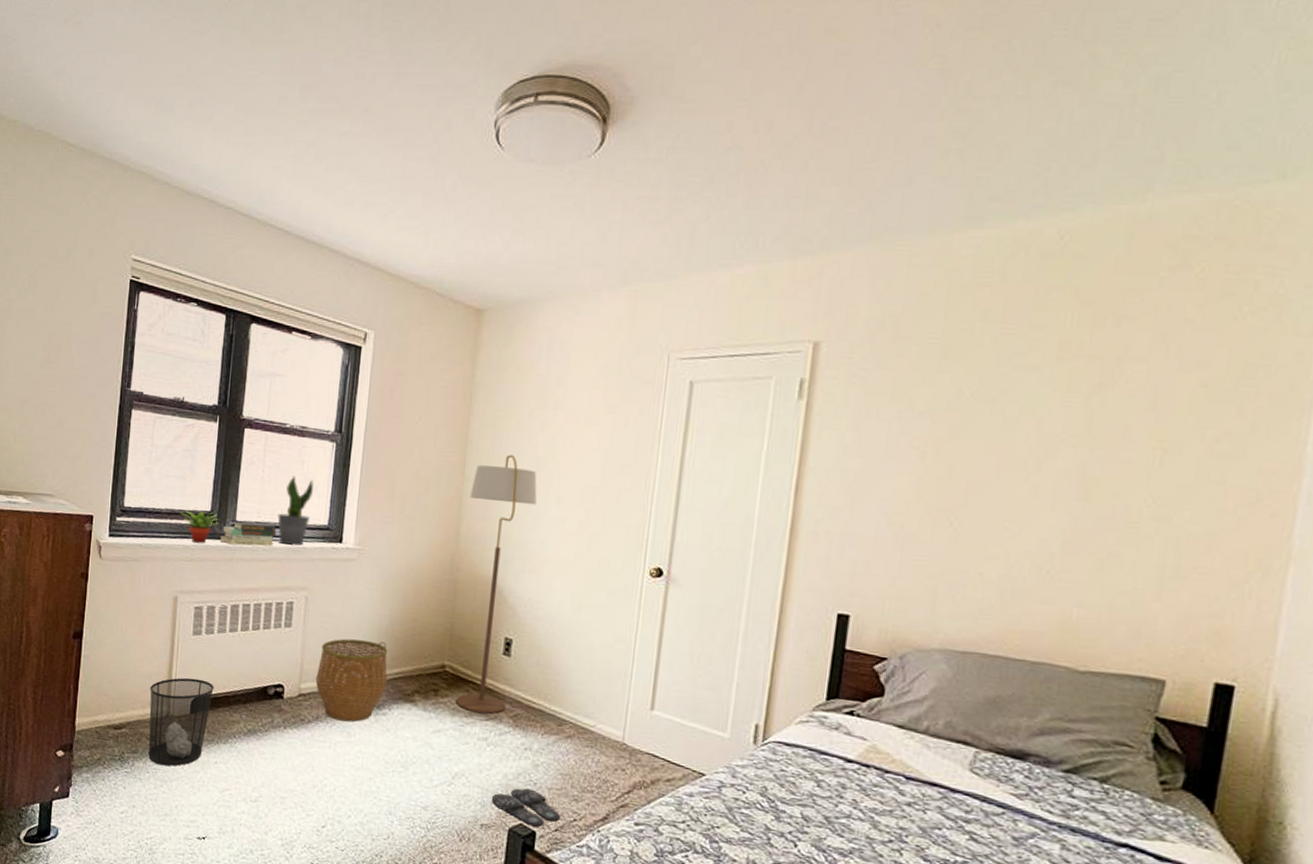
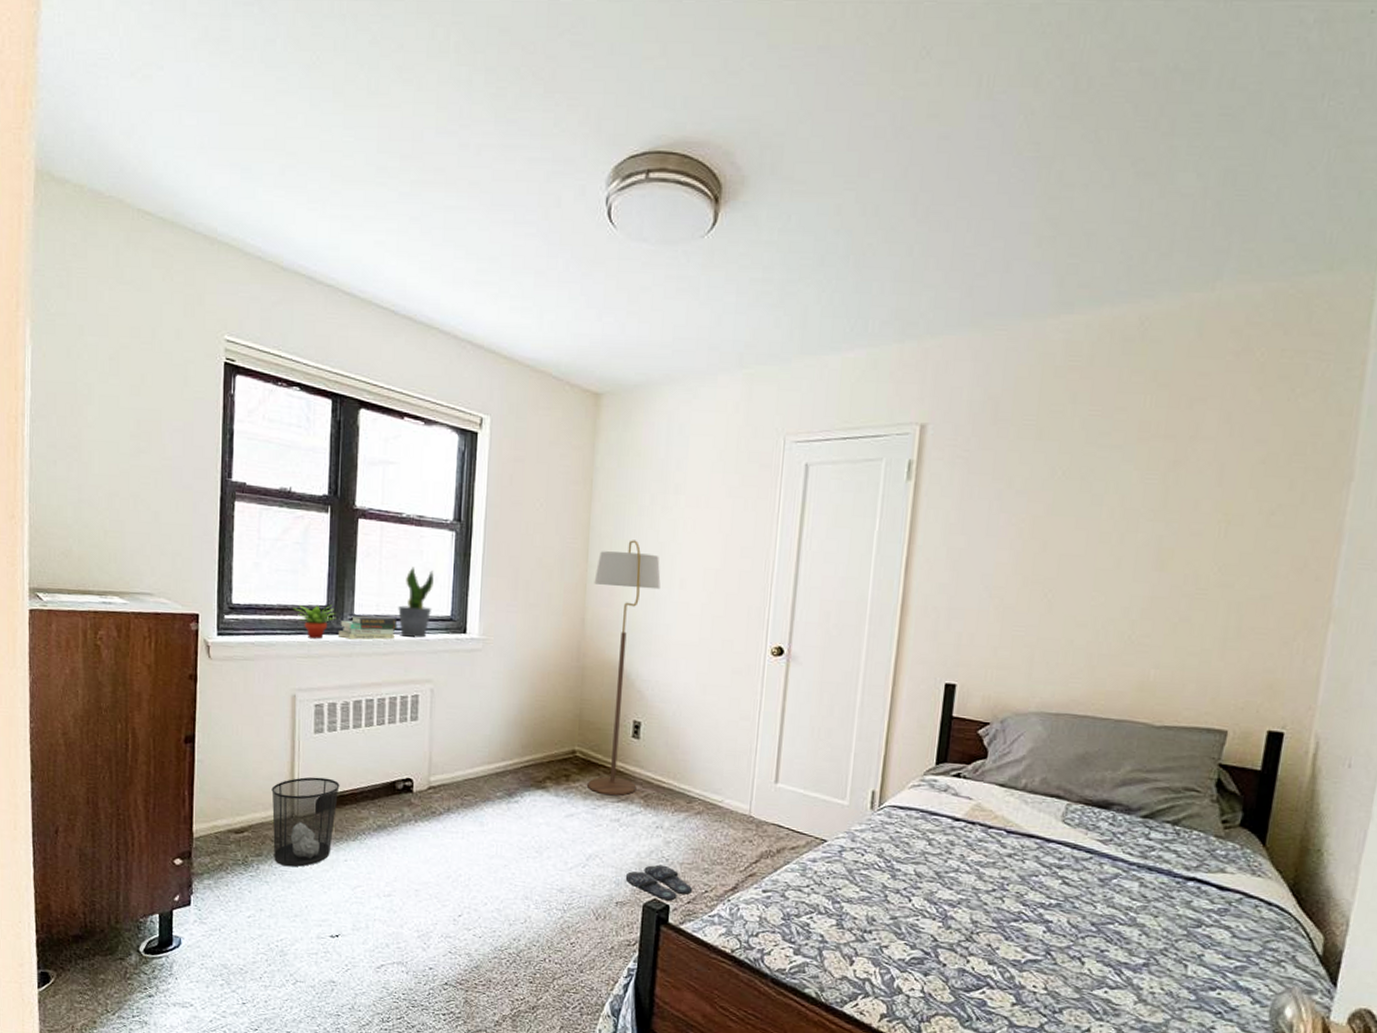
basket: present [315,638,388,722] -> none [445,729,518,812]

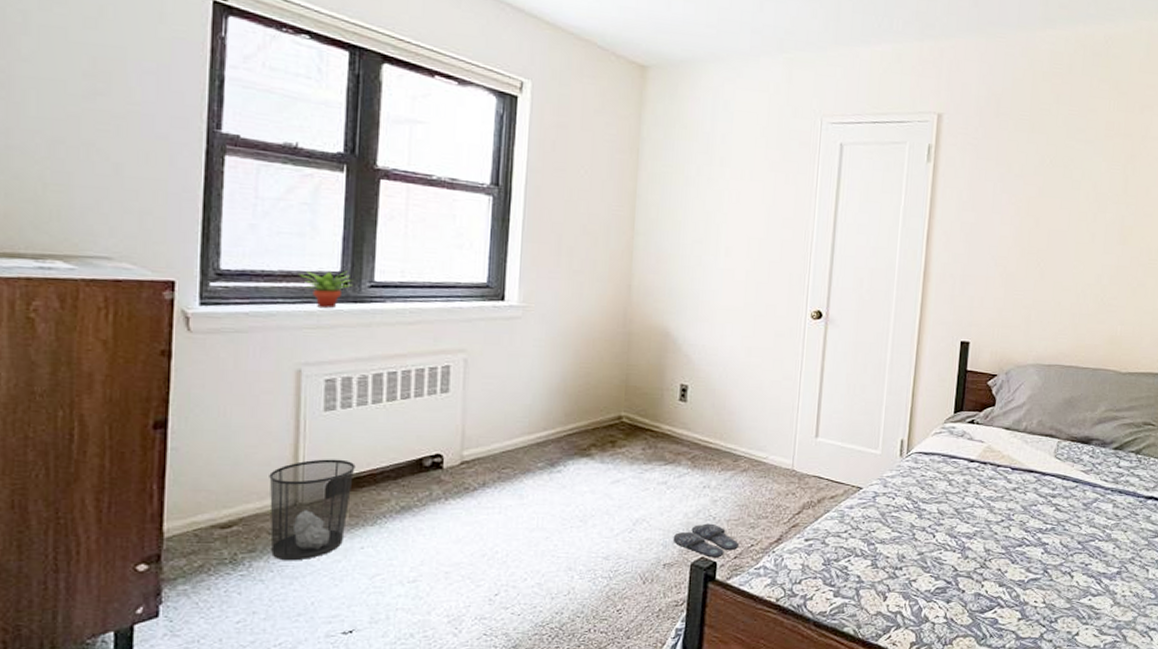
books: present [337,615,397,641] -> none [354,282,426,309]
potted plant: present [398,566,434,639] -> none [426,231,468,307]
floor lamp: present [587,540,661,796] -> none [634,209,707,459]

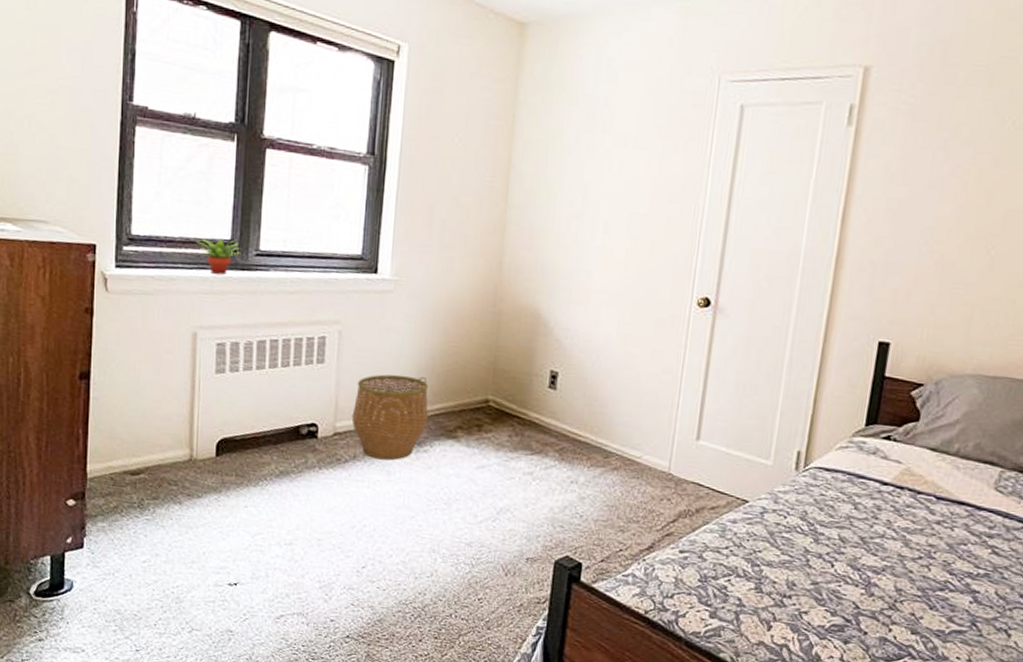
waste bin: present [269,459,356,561] -> none [170,418,241,512]
basket: none [480,398,561,484] -> present [351,374,429,460]
slippers: present [674,523,738,558] -> none [538,520,606,559]

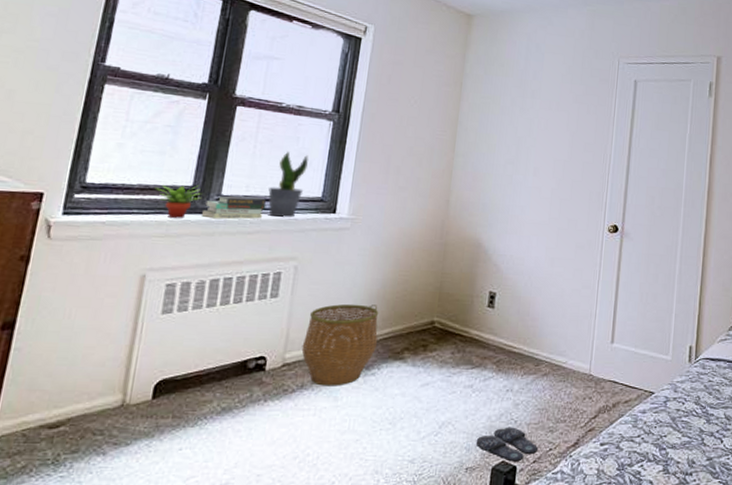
books: none [242,251,305,278] -> present [201,195,266,220]
potted plant: none [306,201,345,278] -> present [268,151,309,218]
slippers: none [538,520,606,559] -> present [477,427,538,462]

